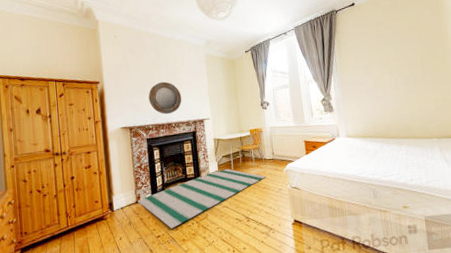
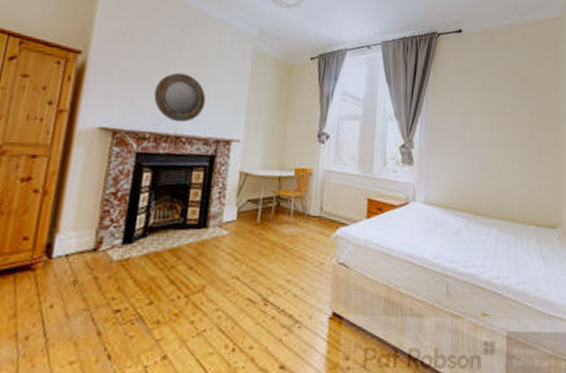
rug: present [137,168,266,229] -> none [96,219,305,302]

